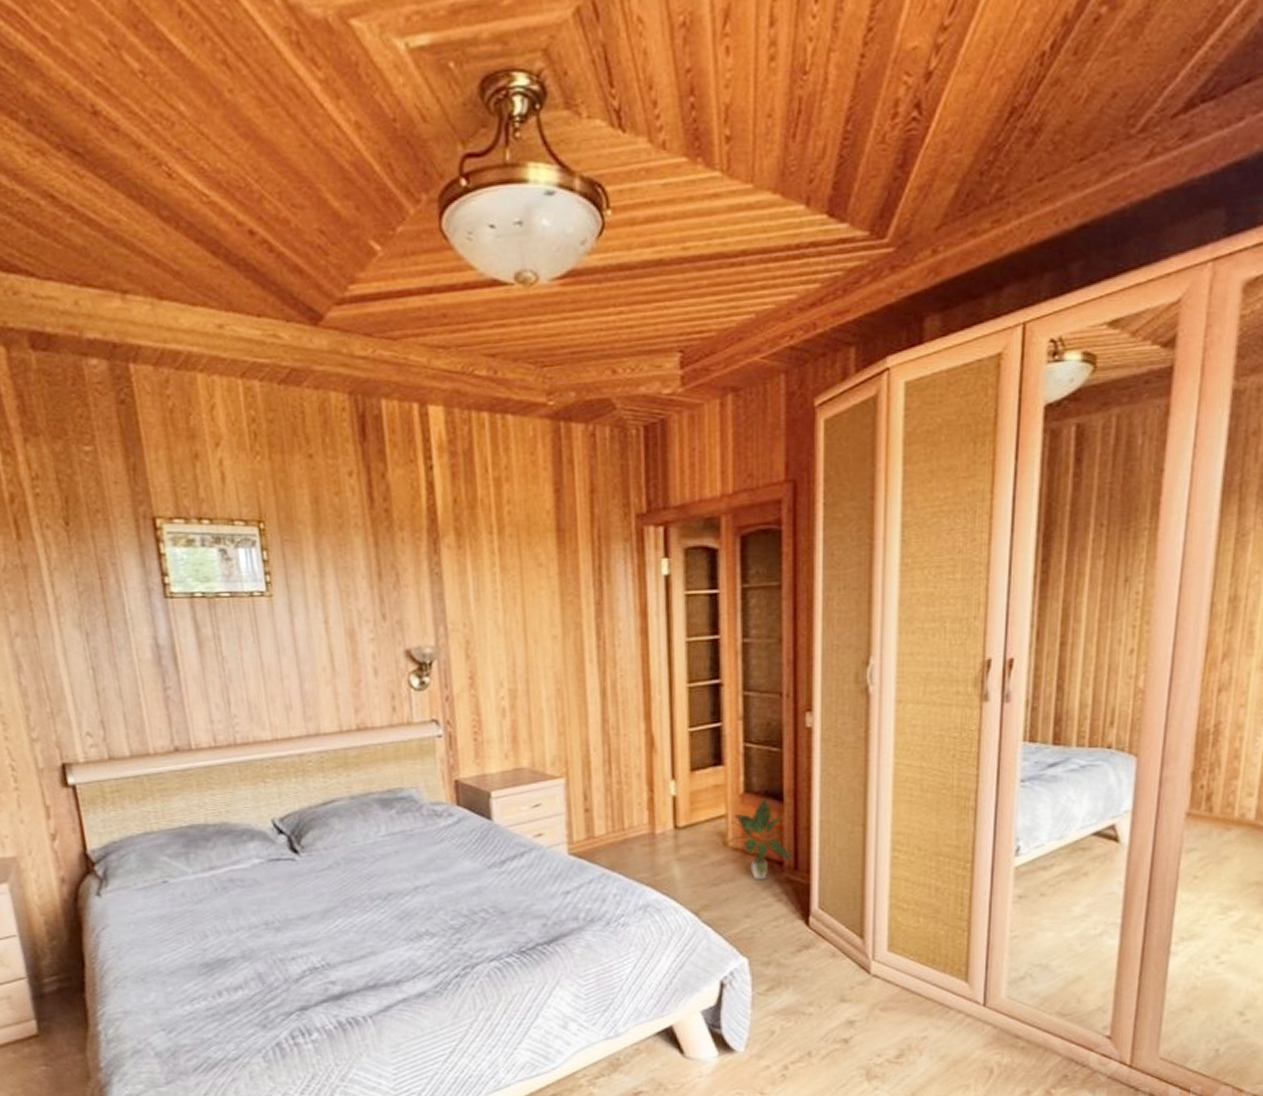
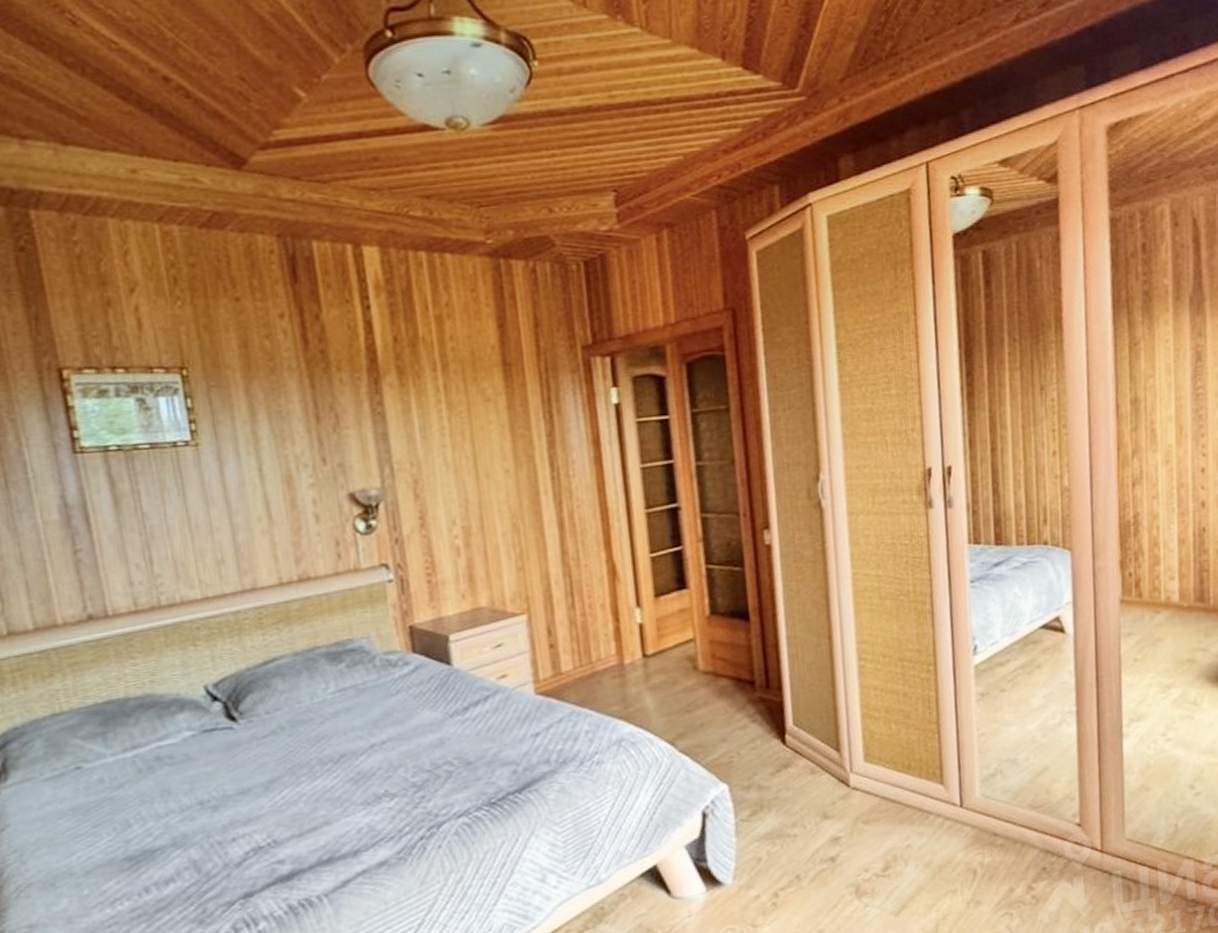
potted plant: present [726,798,791,881] -> none [697,618,762,703]

